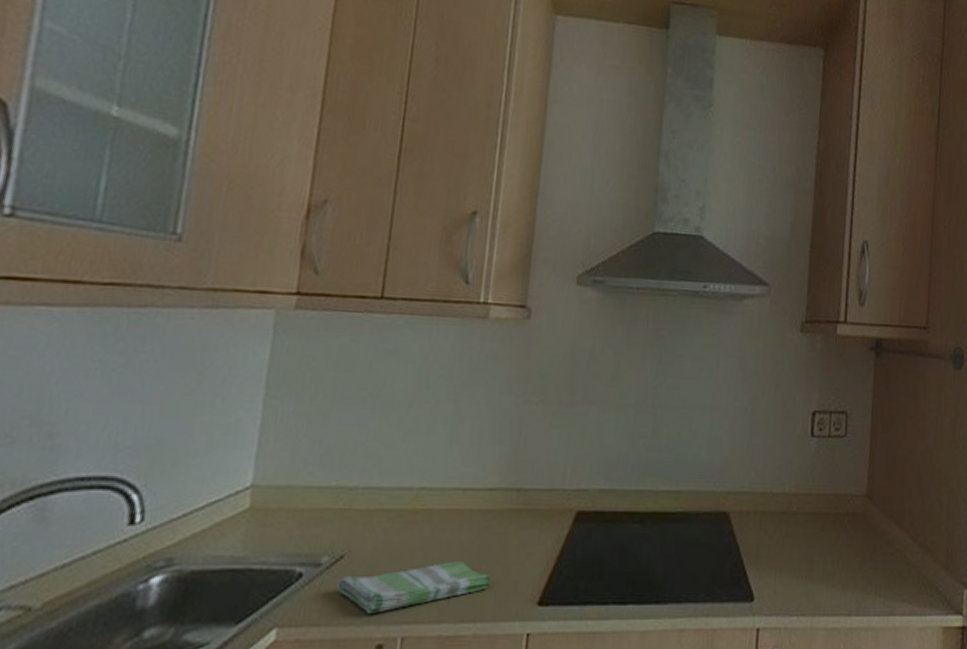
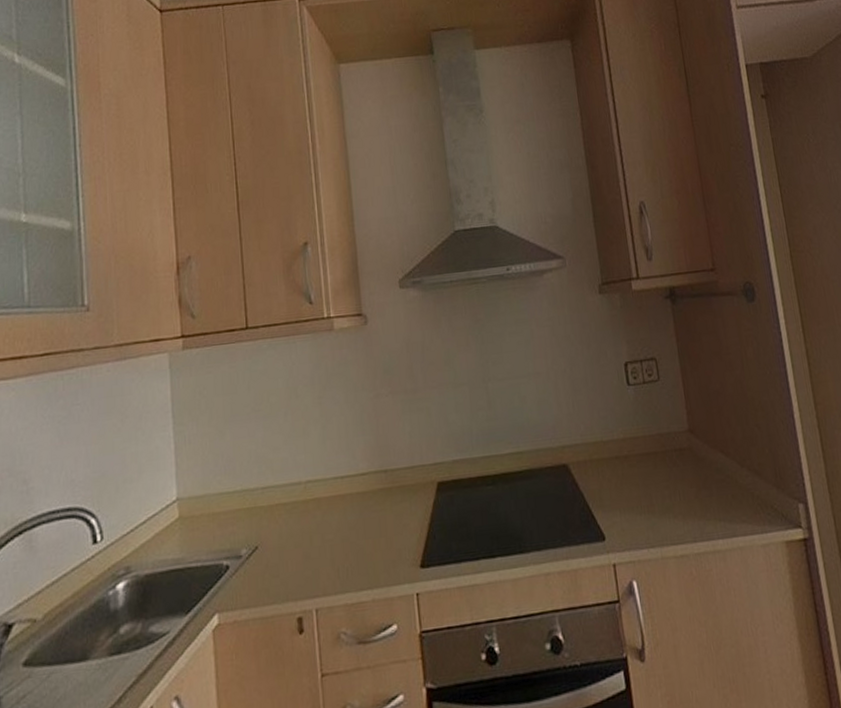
dish towel: present [336,560,491,613] -> none [256,538,379,592]

